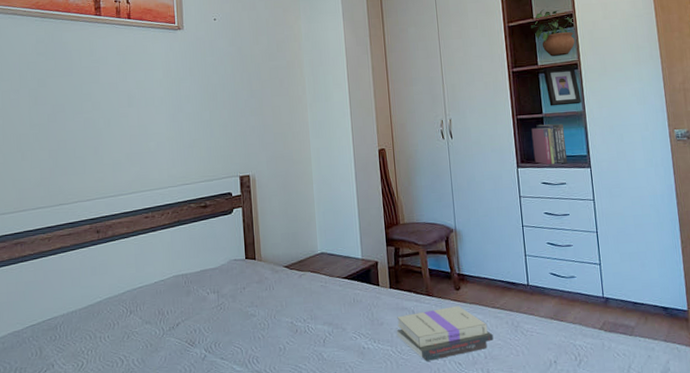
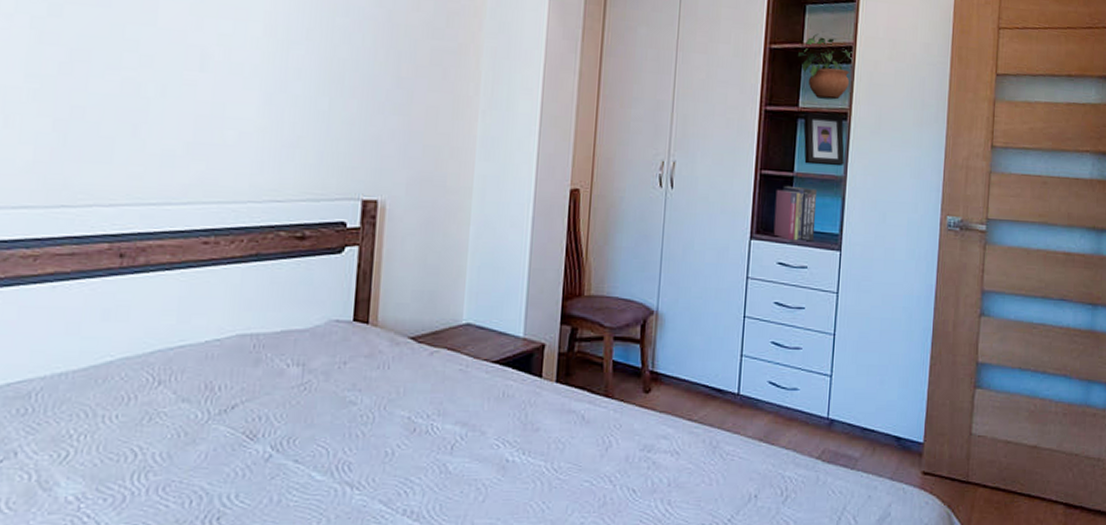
books: present [397,306,494,361] -> none [556,414,683,485]

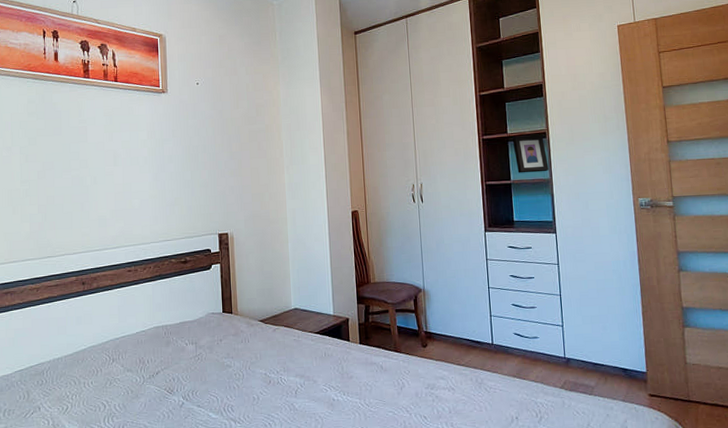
books: present [773,186,818,242] -> none [499,190,534,230]
potted plant: present [798,33,854,100] -> none [501,79,545,125]

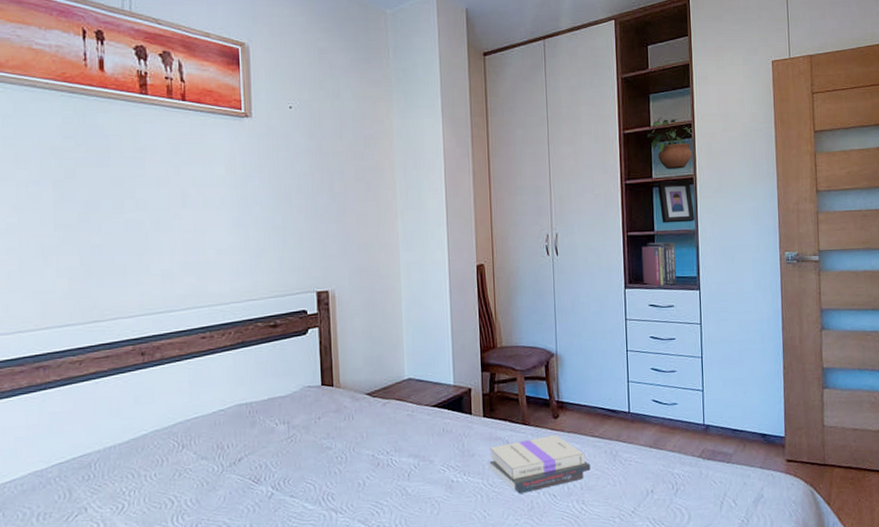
books: none [365,362,458,414] -> present [489,435,591,494]
books: none [499,190,534,230] -> present [641,241,677,287]
potted plant: none [501,79,545,125] -> present [647,117,694,169]

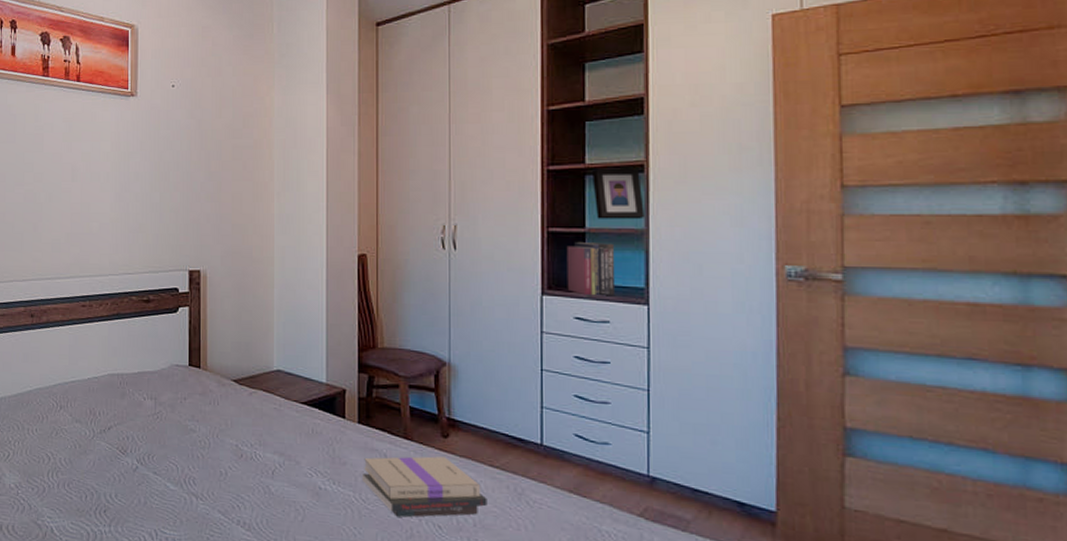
potted plant: present [647,117,694,169] -> none [580,89,647,153]

